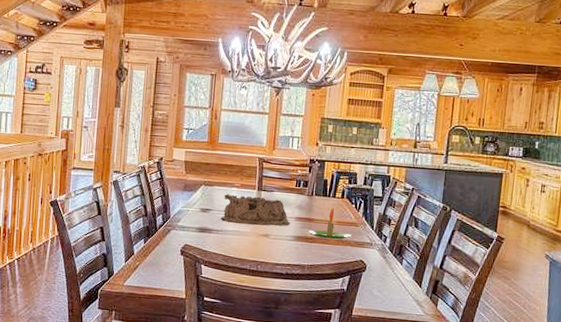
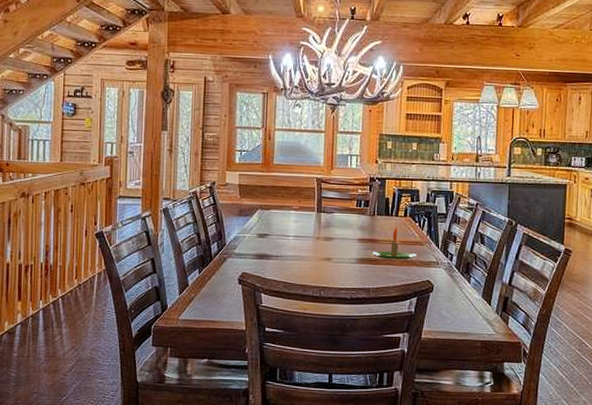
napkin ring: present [220,194,290,226] -> none [279,217,352,250]

